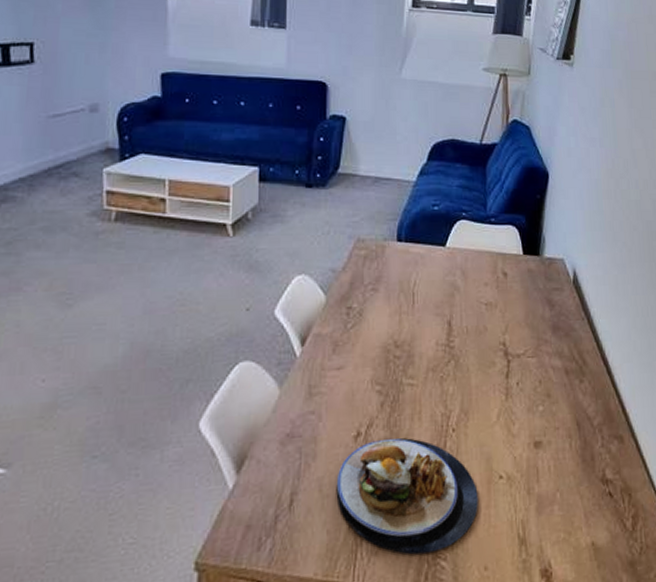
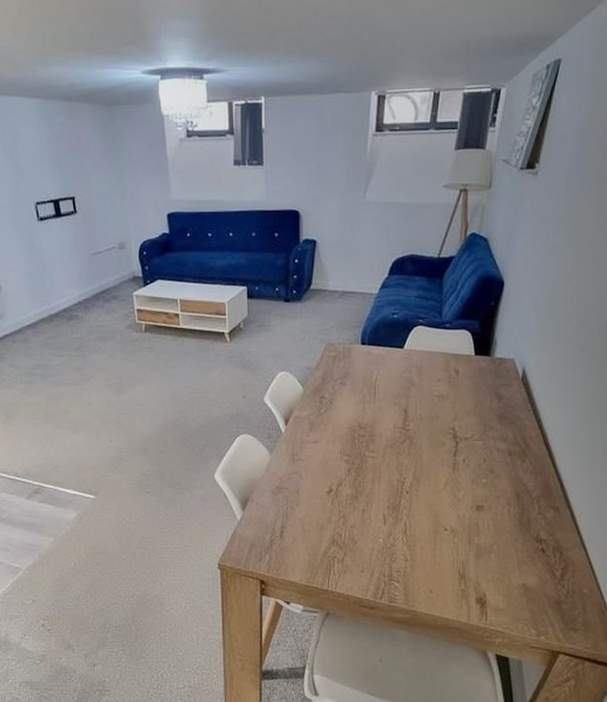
plate: present [336,438,478,555] -> none [314,495,426,576]

